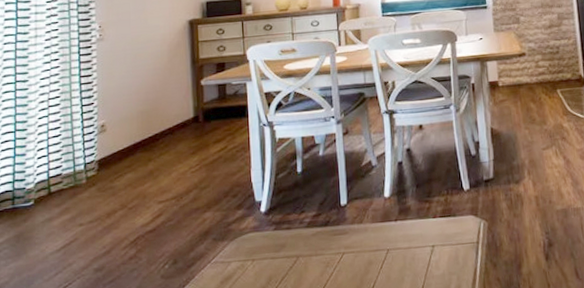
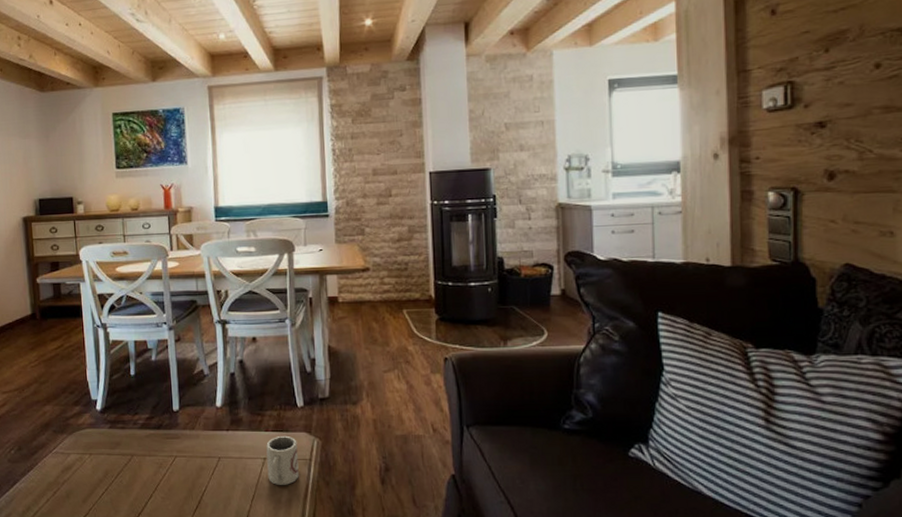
cup: none [434,220,467,272] -> present [266,435,299,485]

